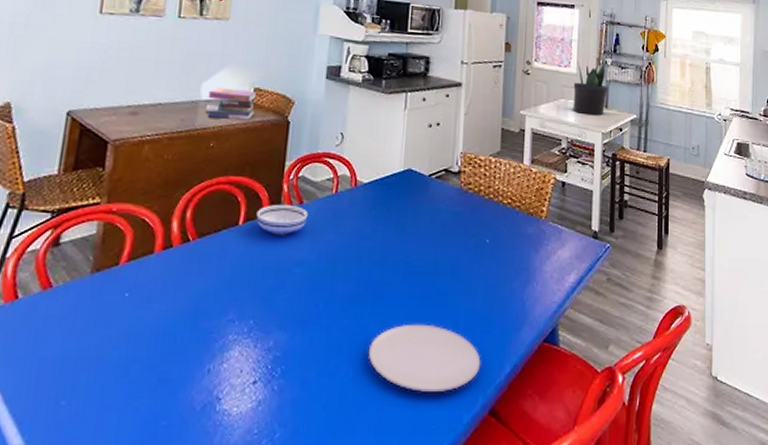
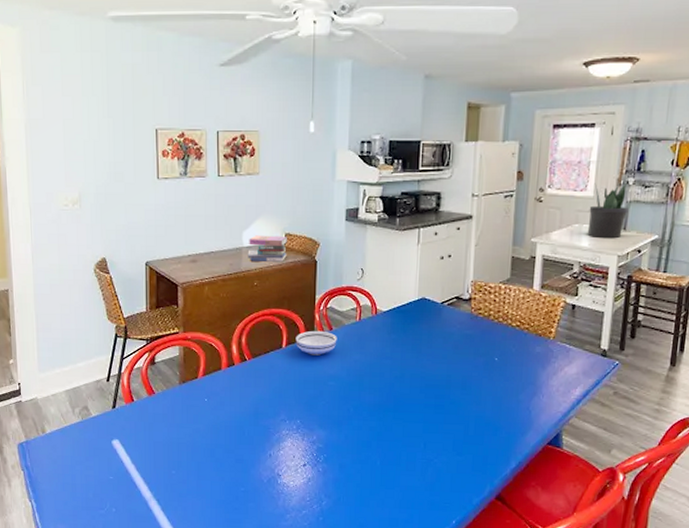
plate: present [369,323,481,393] -> none [393,426,489,480]

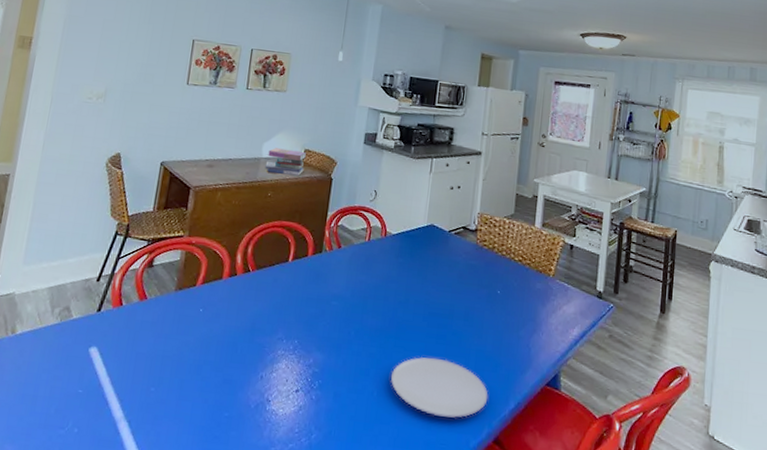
bowl: present [295,330,337,356] -> none [302,247,345,273]
plate: none [393,426,489,480] -> present [391,357,488,418]
planter: present [587,183,629,239] -> none [584,136,620,187]

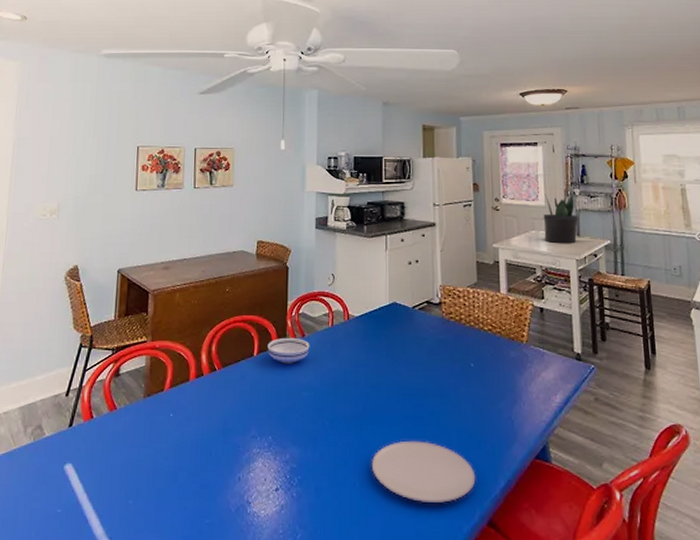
books: present [265,147,306,176] -> none [220,243,259,268]
bowl: none [302,247,345,273] -> present [267,337,310,364]
planter: none [584,136,620,187] -> present [543,194,579,244]

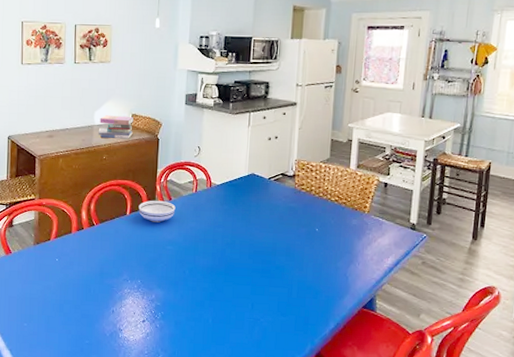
books: none [220,243,259,268] -> present [98,115,133,139]
plate: present [372,440,476,504] -> none [223,288,310,338]
planter: present [543,194,579,244] -> none [397,77,434,126]

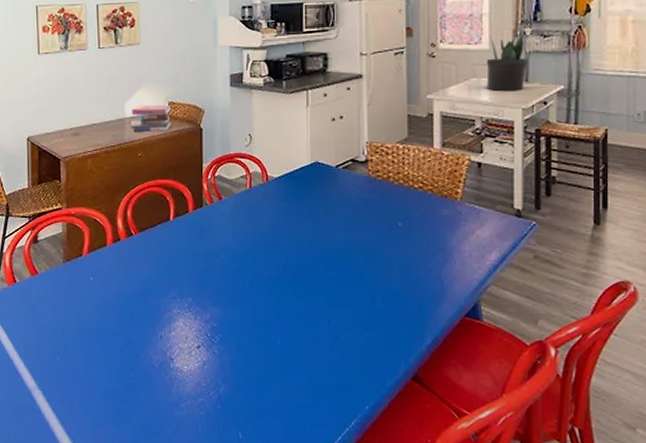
bowl: present [138,200,176,223] -> none [183,200,228,227]
planter: none [397,77,434,126] -> present [486,34,529,92]

